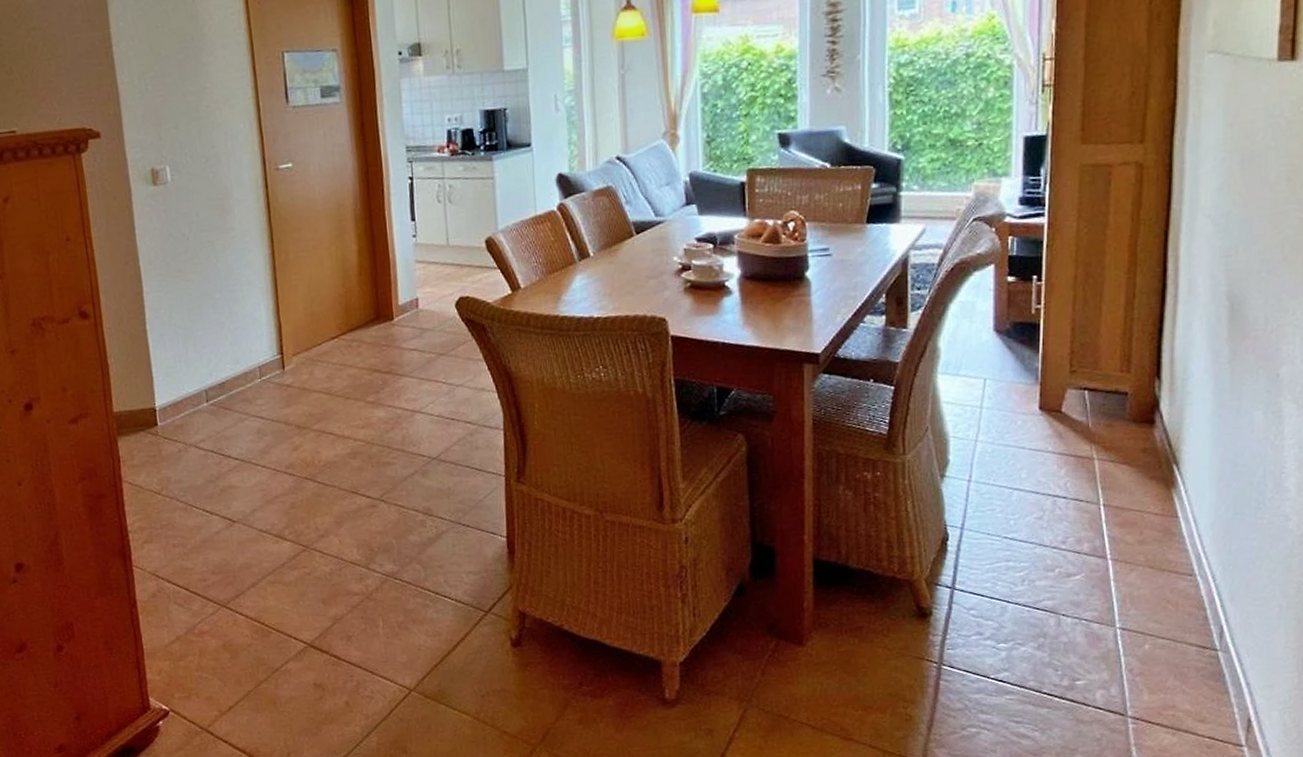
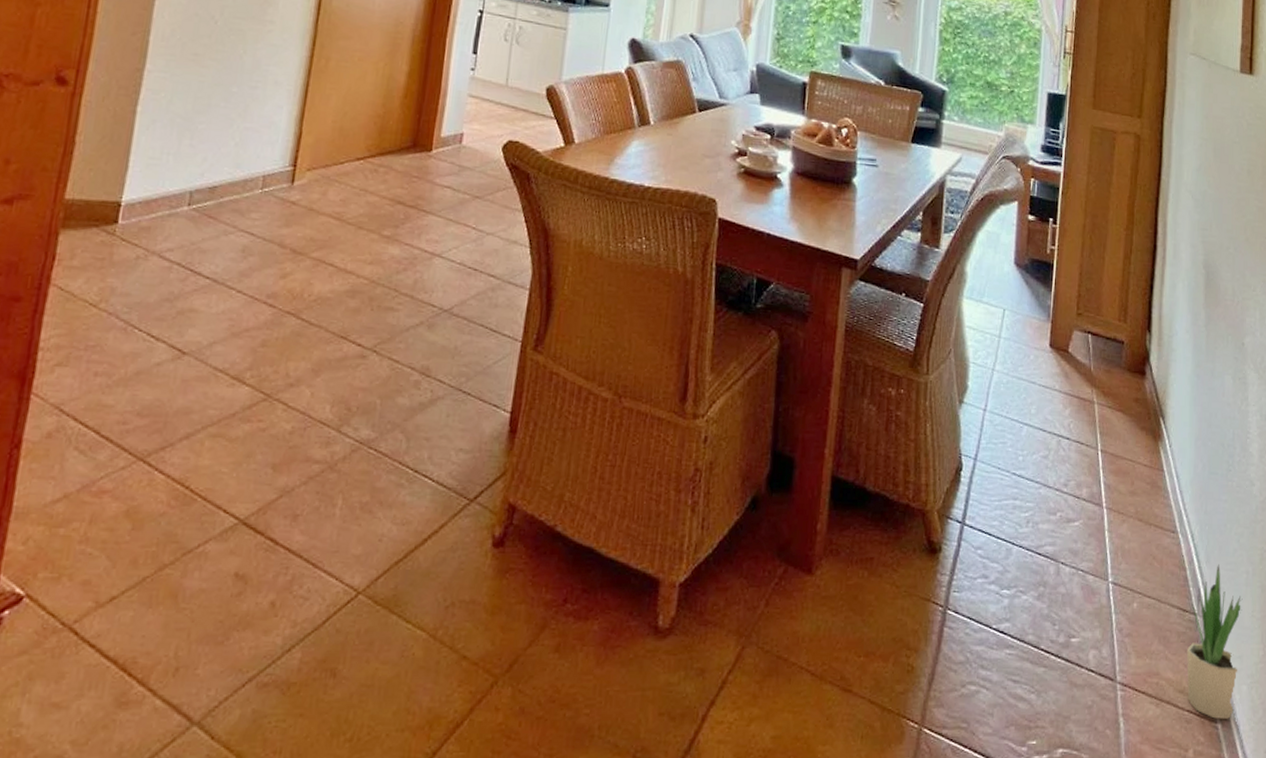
potted plant: none [1207,601,1274,743] -> present [1187,564,1243,719]

